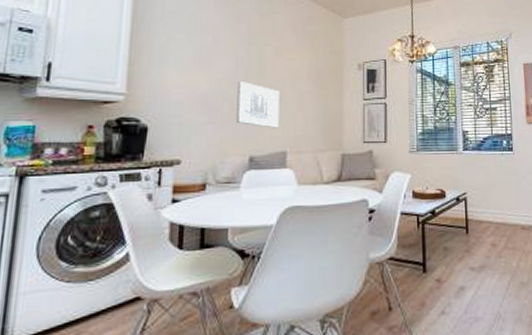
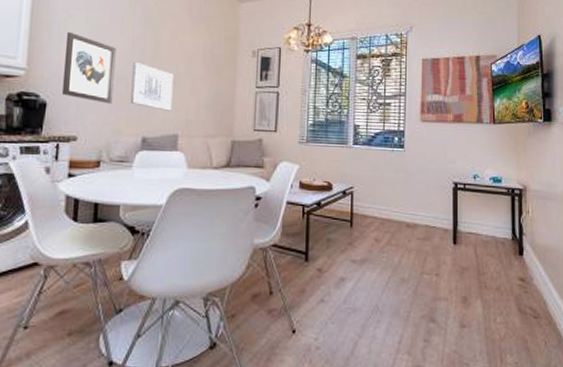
wall art: none [163,54,220,124] -> present [61,31,116,104]

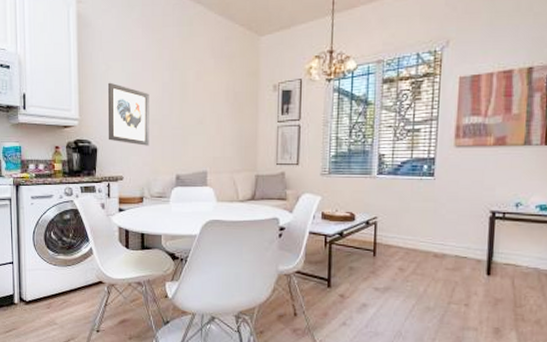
wall art: present [130,61,174,111] -> none [164,105,200,150]

